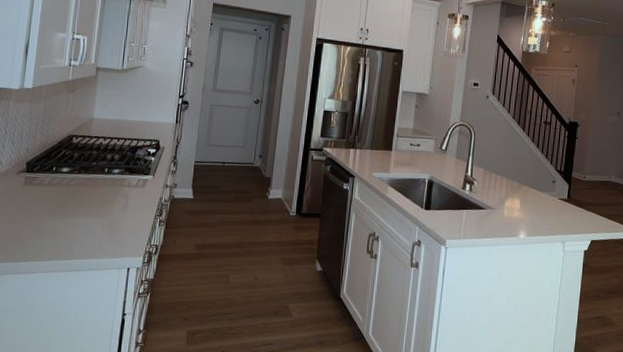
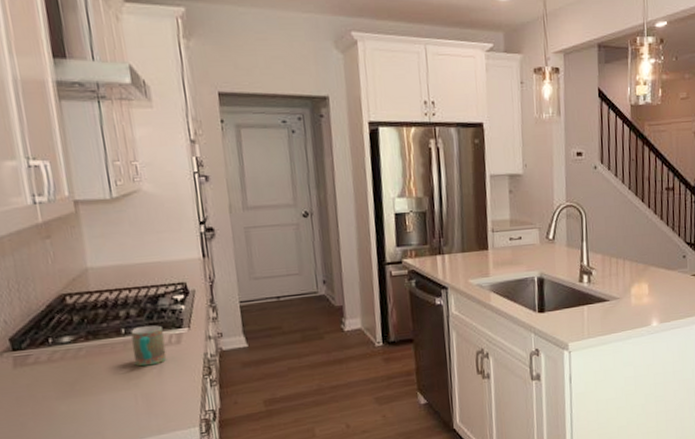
mug: none [108,169,134,201] -> present [131,325,167,367]

